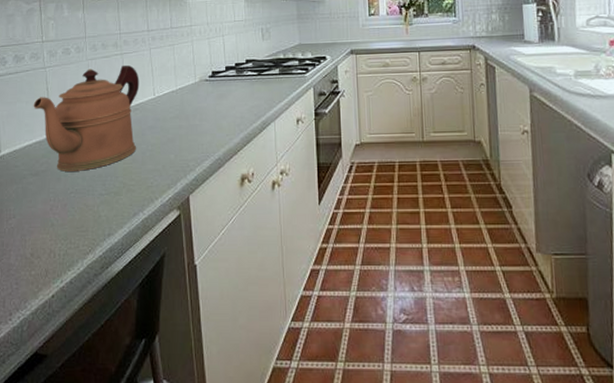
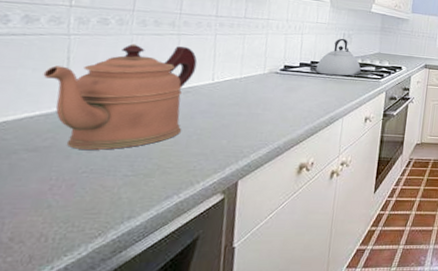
kettle: none [241,34,285,76] -> present [315,38,361,76]

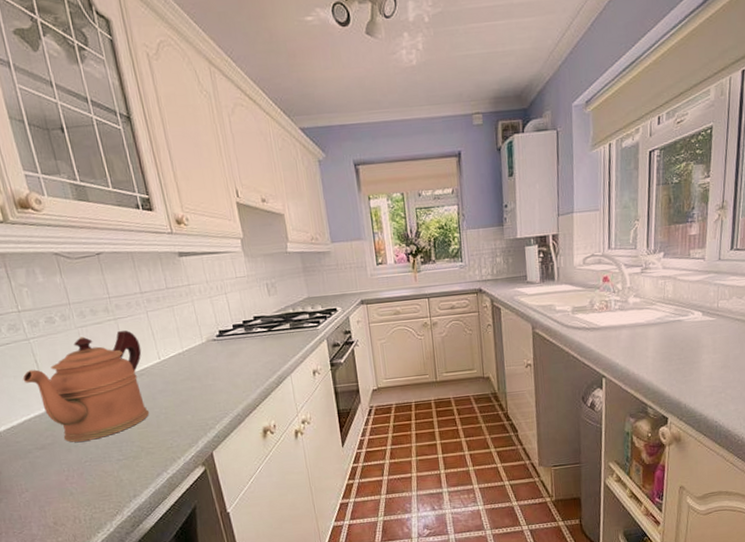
kettle: present [315,38,361,76] -> none [249,289,296,333]

